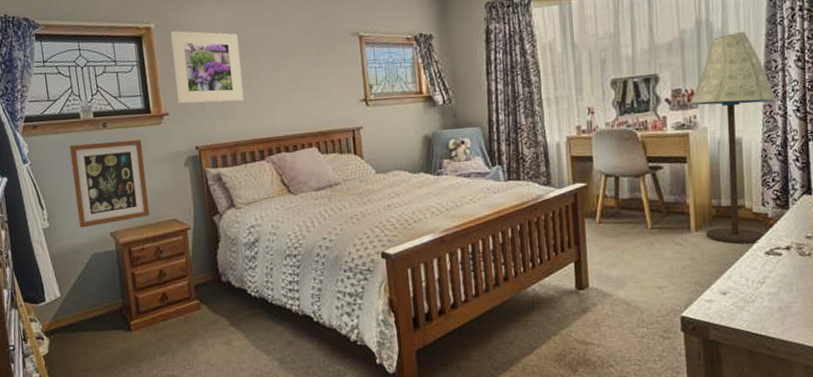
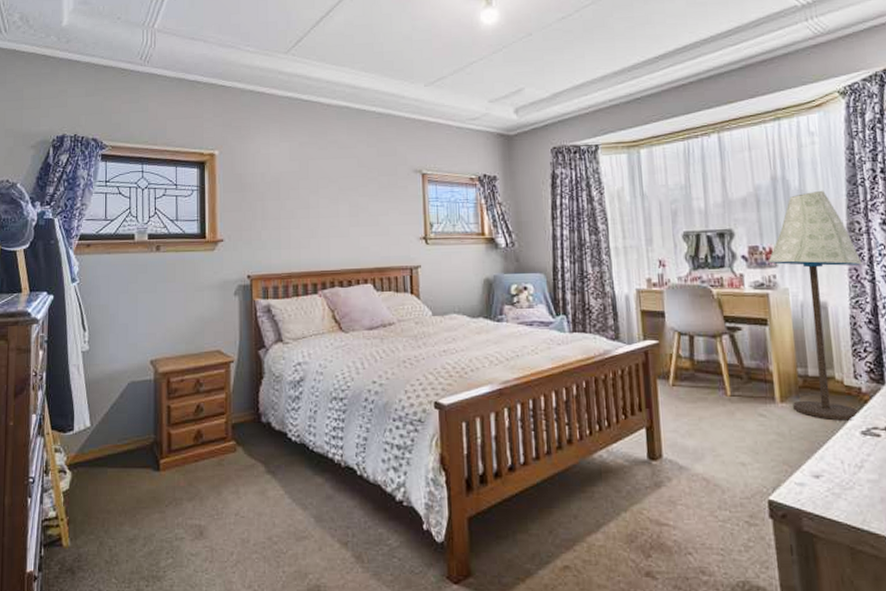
wall art: present [70,140,150,228] -> none [120,265,193,353]
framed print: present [170,30,244,104] -> none [233,158,301,232]

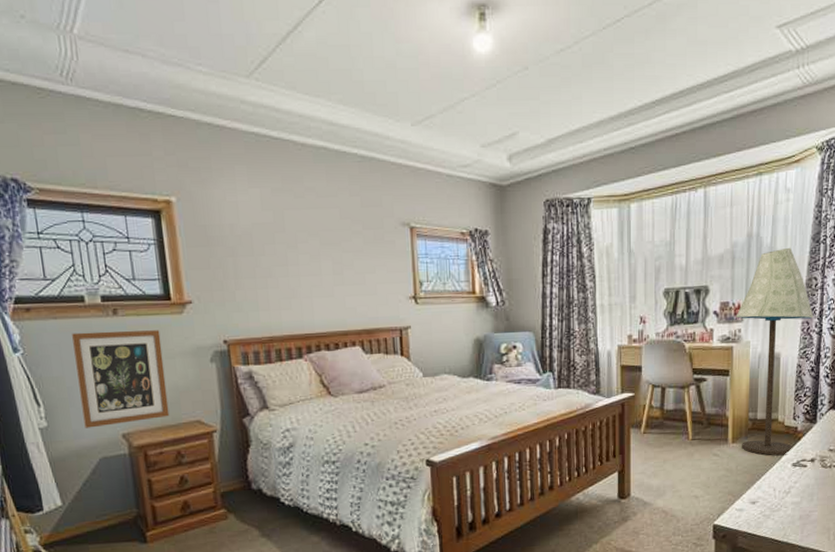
wall art: none [120,265,193,353] -> present [72,330,170,428]

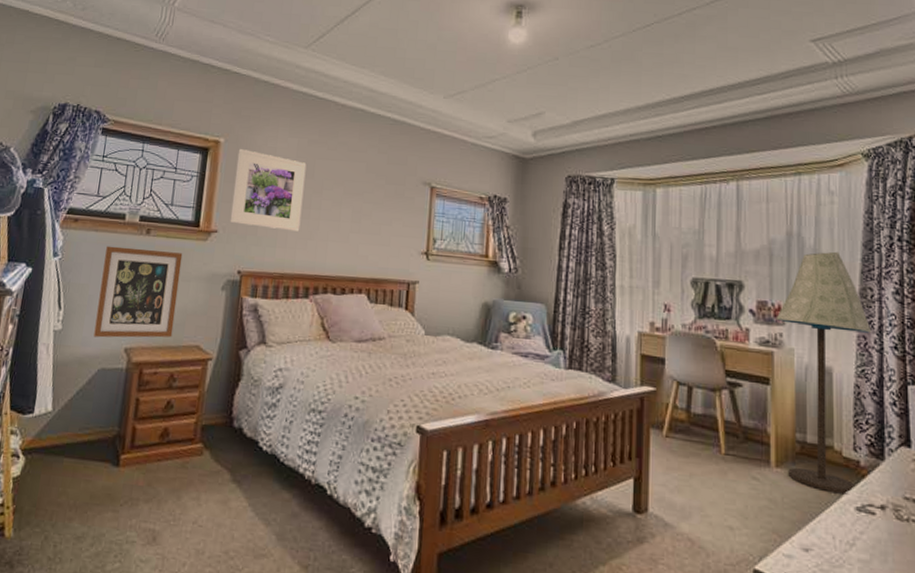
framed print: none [194,206,281,292] -> present [230,148,307,232]

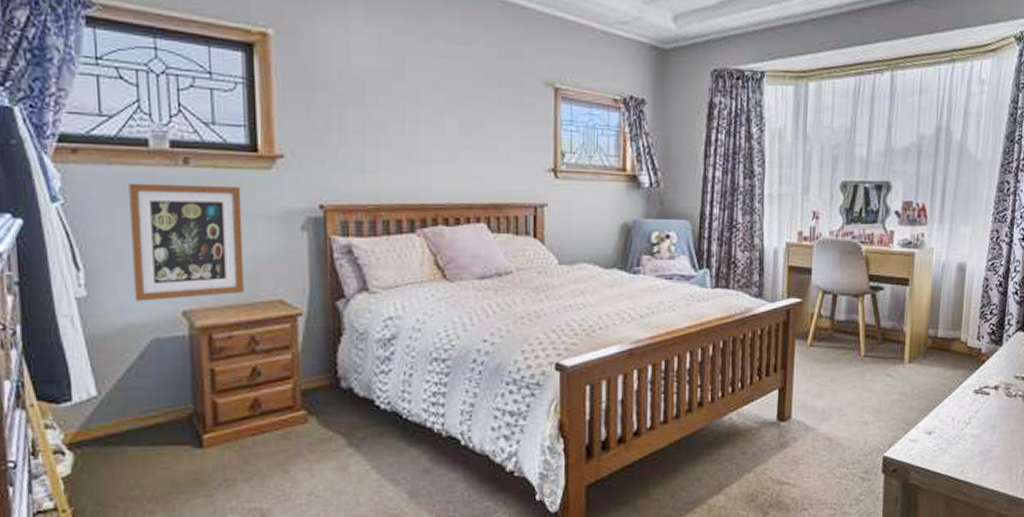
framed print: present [230,148,307,232] -> none [296,42,394,152]
floor lamp: present [776,251,872,495] -> none [919,145,1004,380]

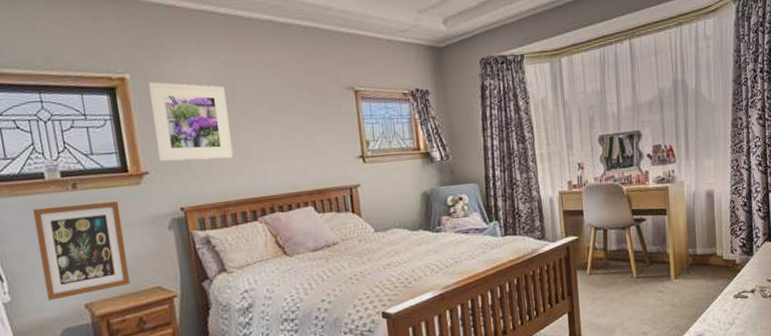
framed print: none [296,42,394,152] -> present [148,81,234,161]

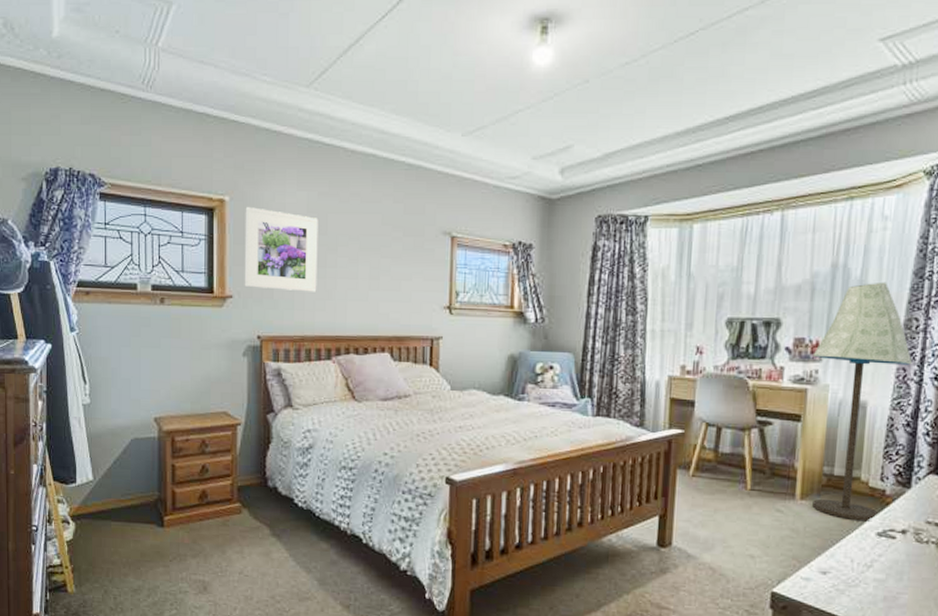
wall art: present [33,201,131,301] -> none [122,317,200,409]
floor lamp: none [668,90,742,289] -> present [812,281,913,522]

